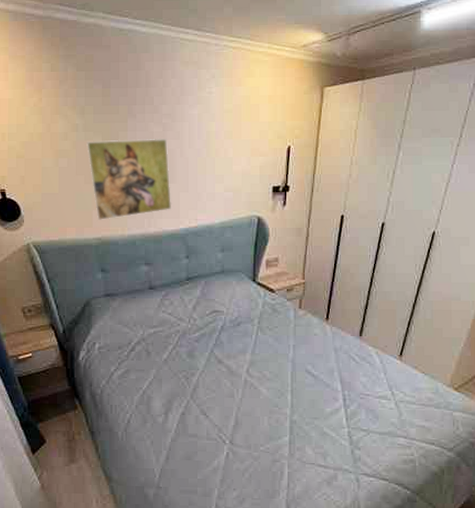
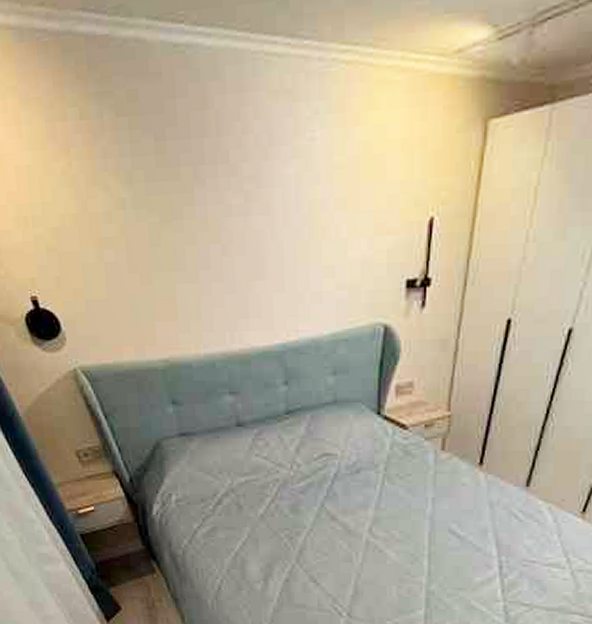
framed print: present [87,138,172,220] -> none [139,213,263,335]

